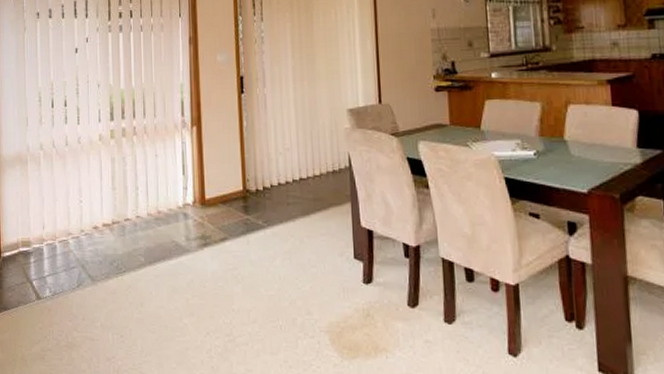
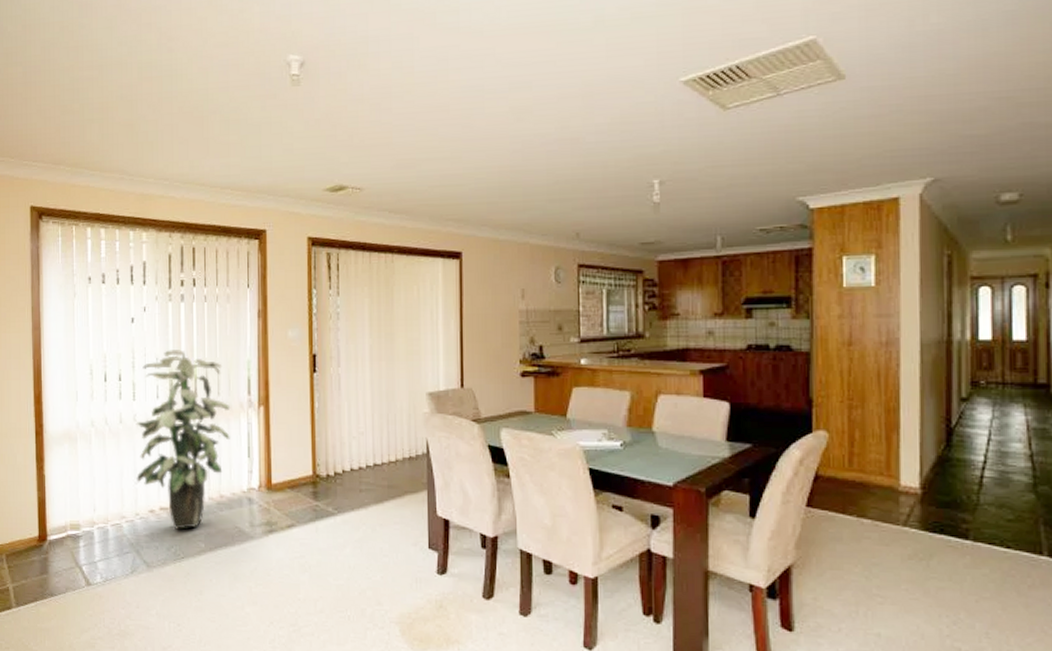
indoor plant: none [80,76,166,245] -> present [136,350,231,530]

